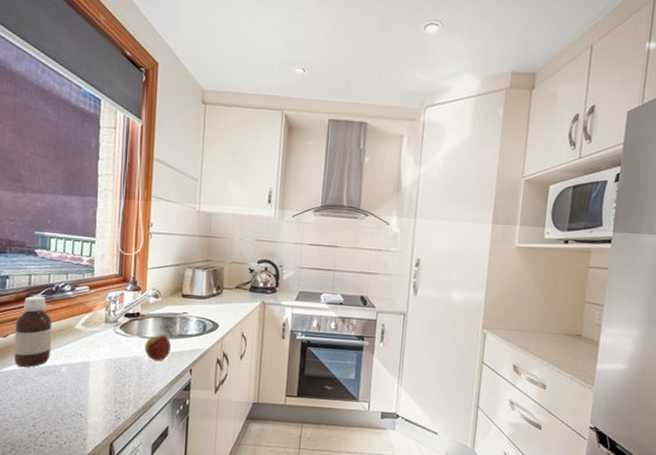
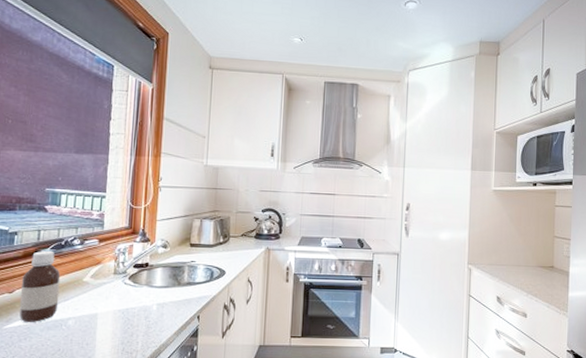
apple: present [144,335,172,362] -> none [153,284,180,310]

